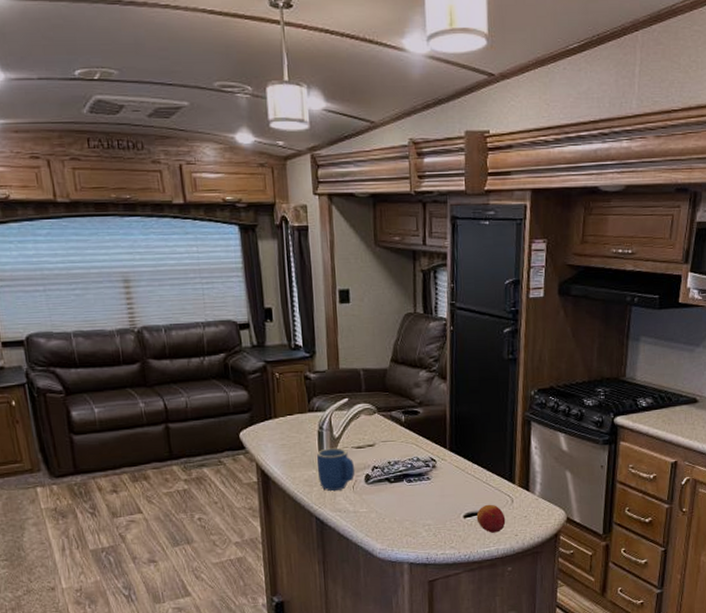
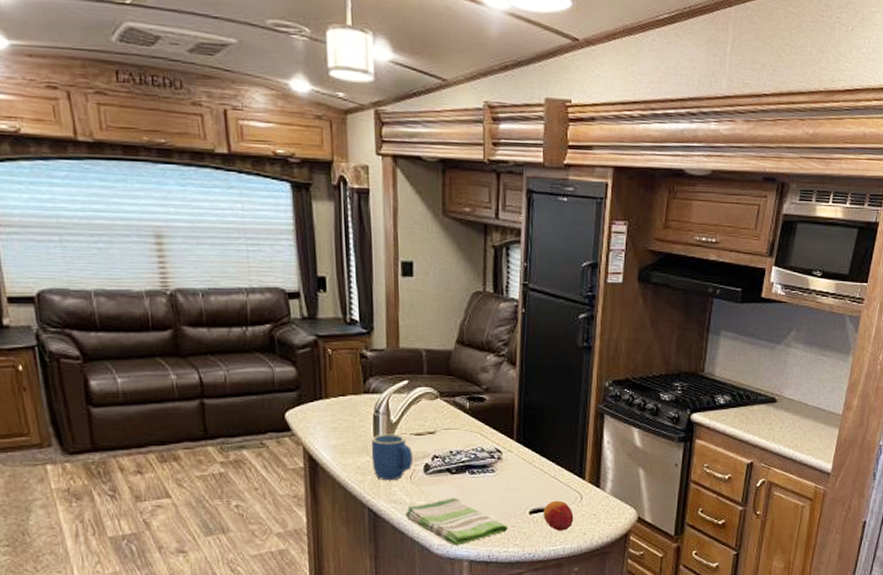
dish towel: none [349,505,444,549] -> present [405,498,508,545]

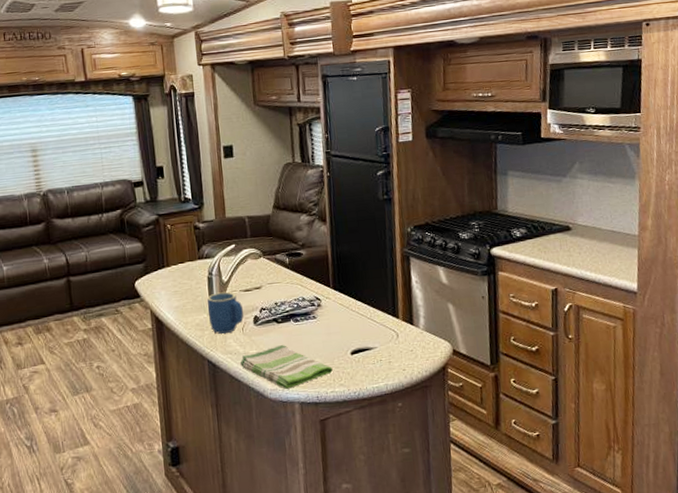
fruit: present [543,500,574,531] -> none [363,339,393,369]

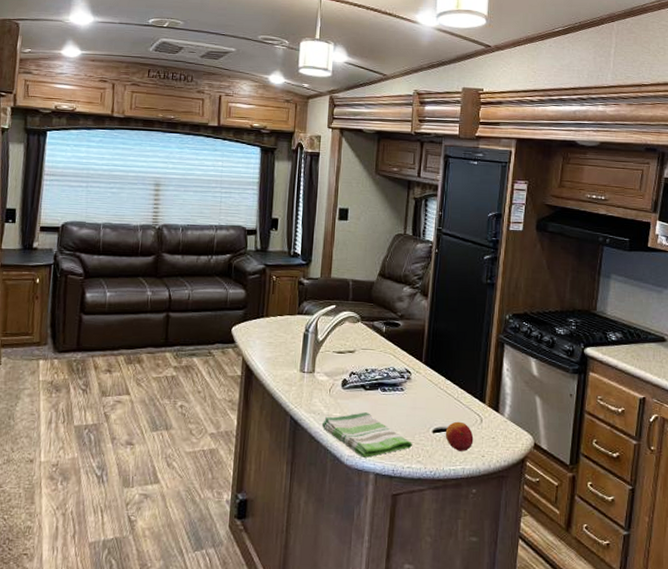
mug: present [207,292,244,334] -> none [298,350,334,393]
fruit: none [363,339,393,369] -> present [445,421,474,451]

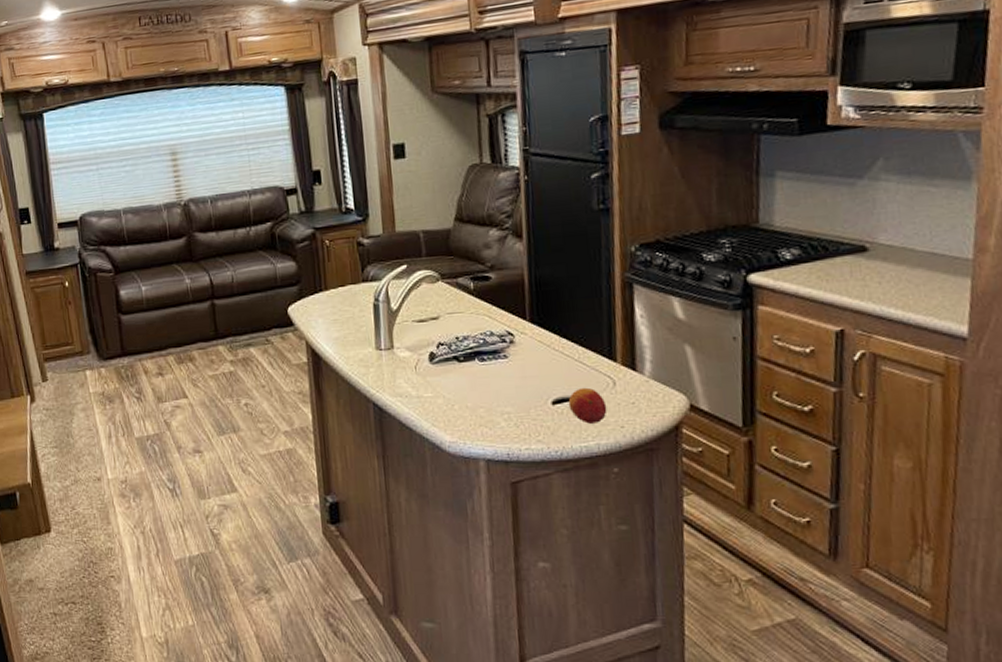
dish towel: present [321,412,412,458] -> none [411,389,528,442]

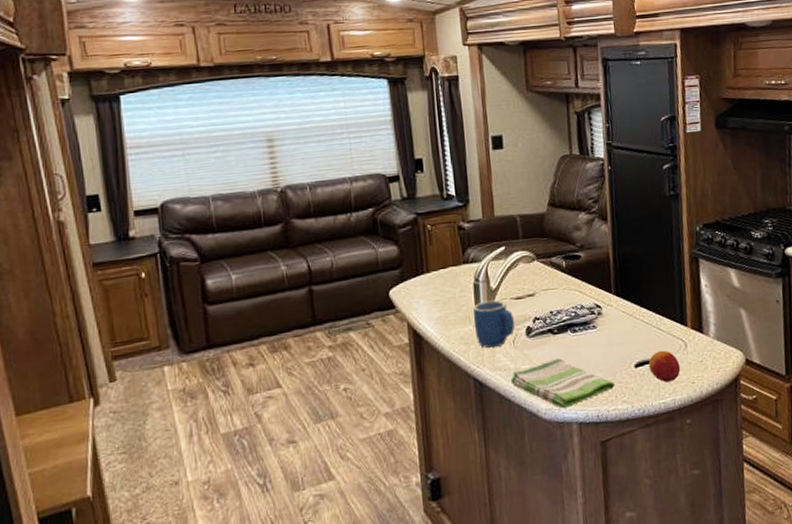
mug: none [372,322,418,373] -> present [473,300,515,348]
dish towel: none [411,389,528,442] -> present [510,358,615,408]

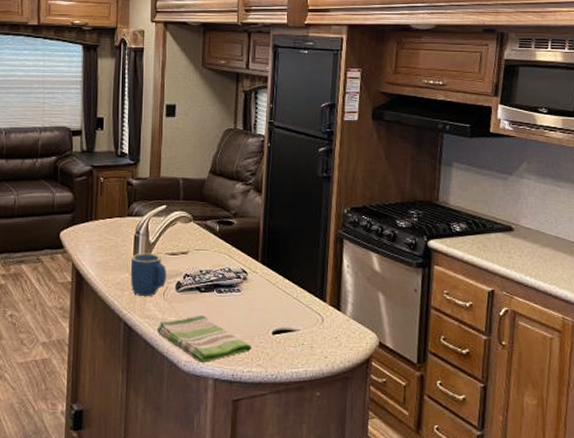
fruit: present [648,350,681,382] -> none [285,322,315,353]

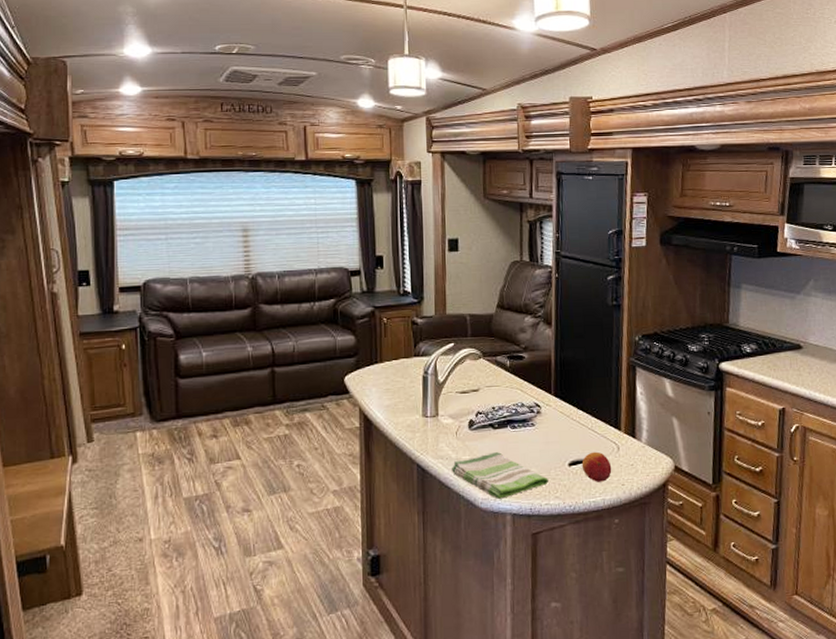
mug: present [130,253,167,297] -> none [420,392,459,438]
fruit: none [285,322,315,353] -> present [581,451,612,482]

